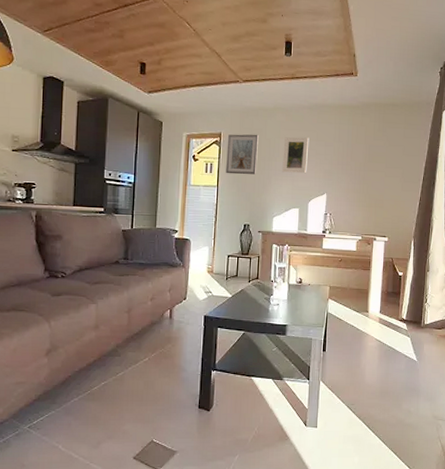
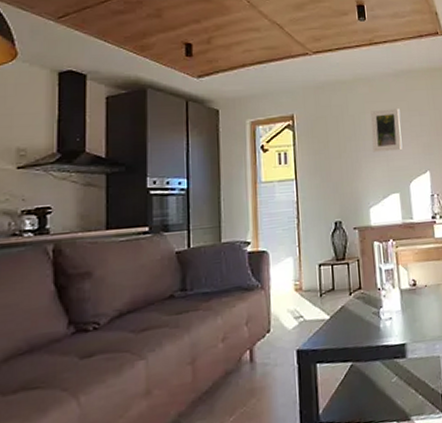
picture frame: present [226,134,259,175] -> none [301,111,342,163]

